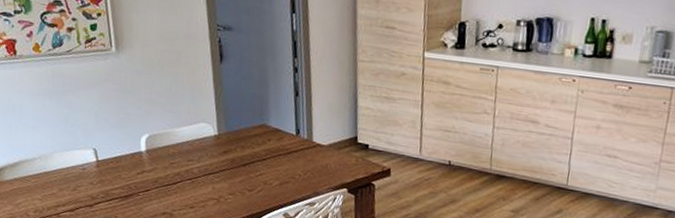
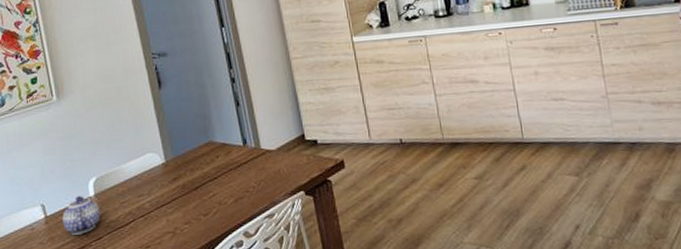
teapot: none [113,148,150,184] -> present [62,196,101,235]

